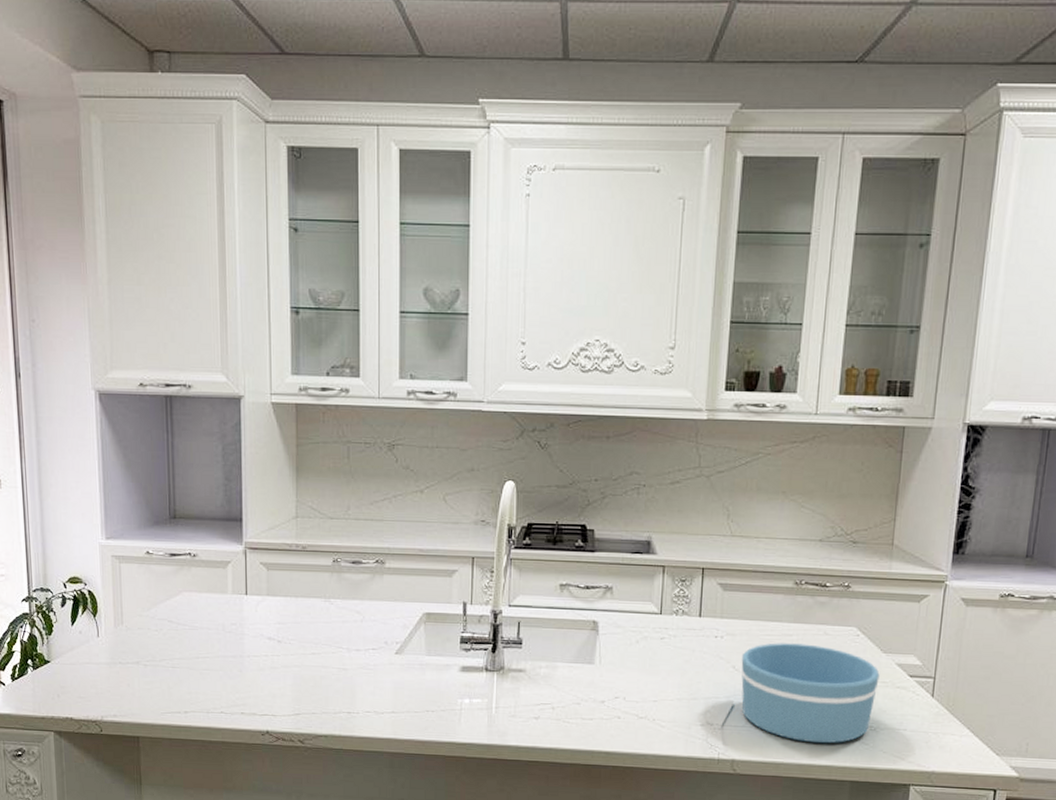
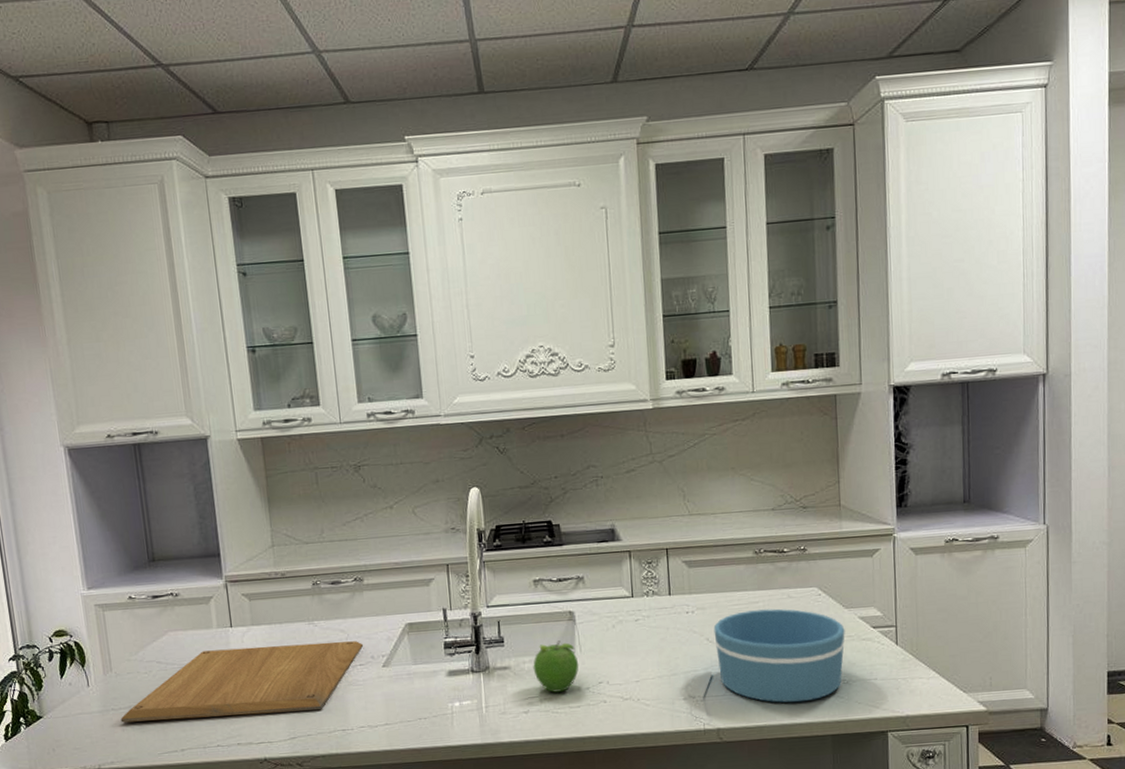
chopping board: none [127,615,379,690] -> present [120,641,364,723]
fruit: none [549,649,597,702] -> present [533,640,579,693]

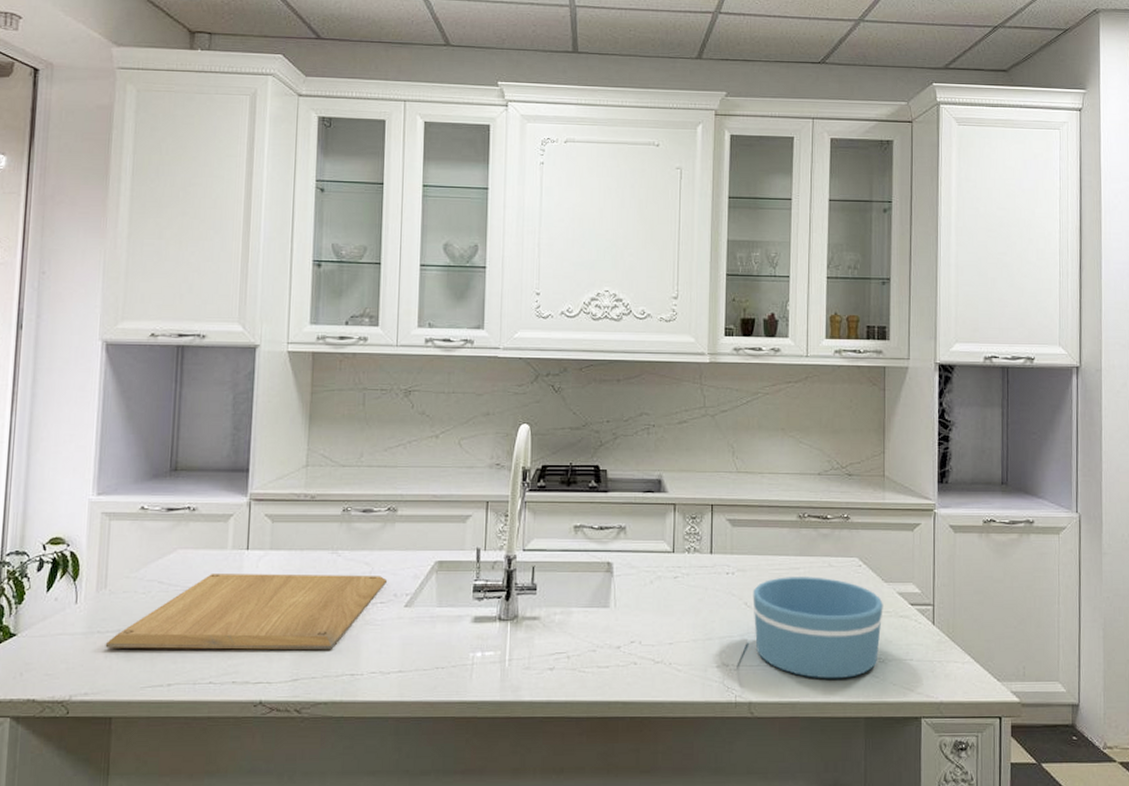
fruit: present [533,640,579,693] -> none [564,593,612,649]

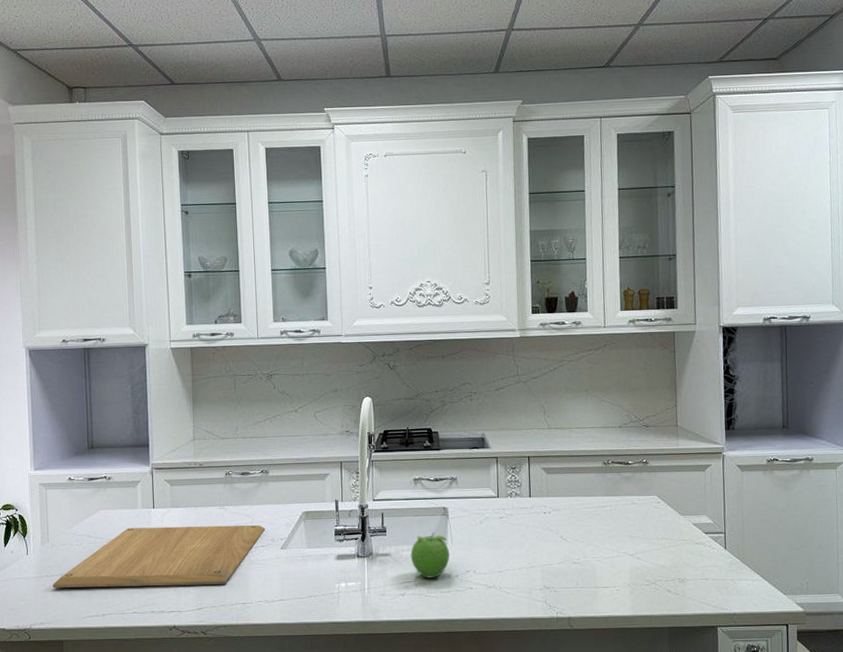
fruit: none [564,593,612,649] -> present [410,532,450,578]
bowl: present [753,577,883,679] -> none [567,513,681,597]

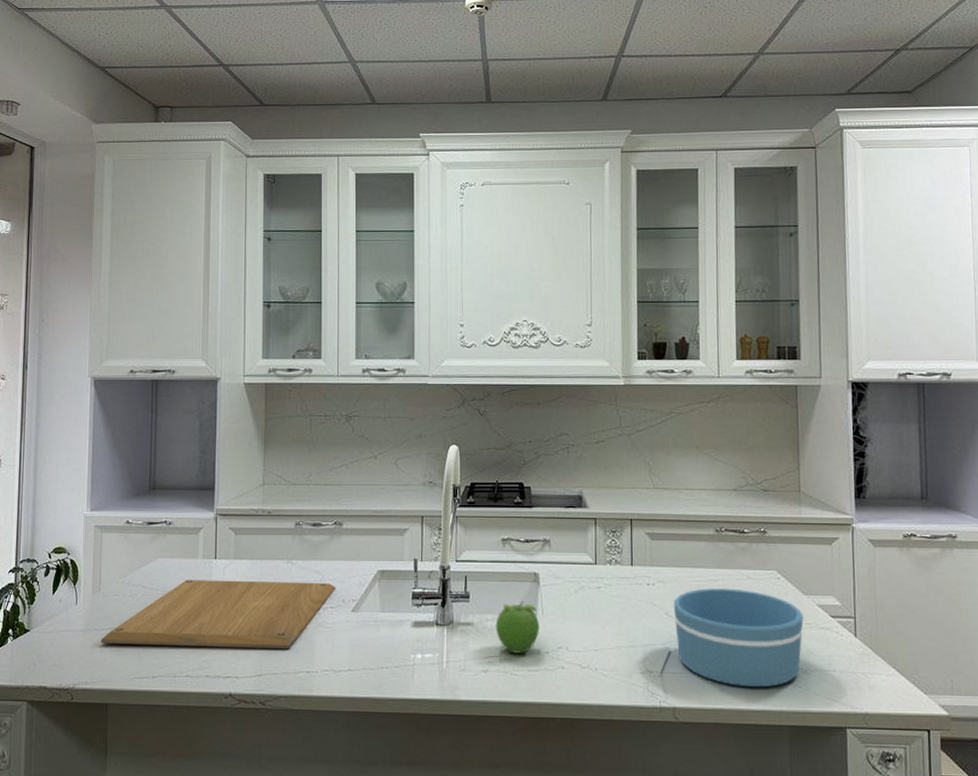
bowl: none [567,513,681,597] -> present [673,588,804,688]

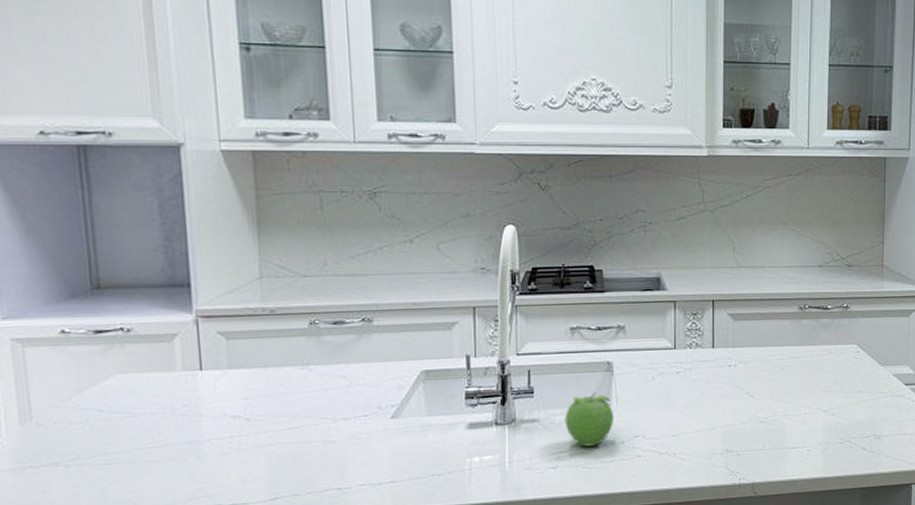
chopping board: present [101,580,336,650] -> none [41,389,370,483]
bowl: present [673,588,804,688] -> none [755,364,880,457]

